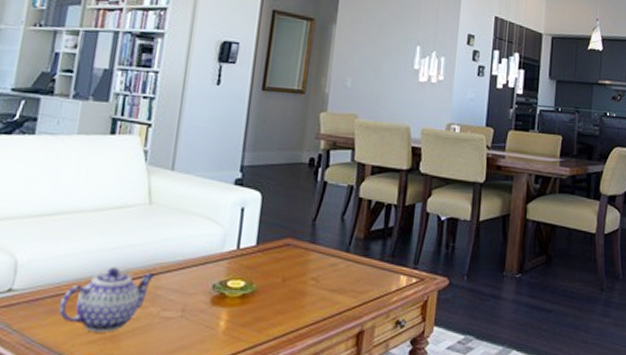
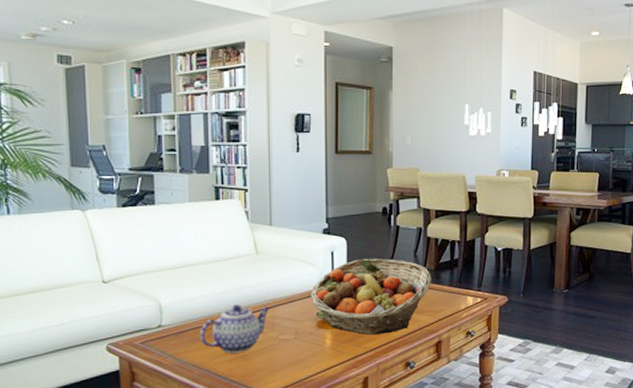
fruit basket: none [208,219,359,318] -> present [310,258,431,335]

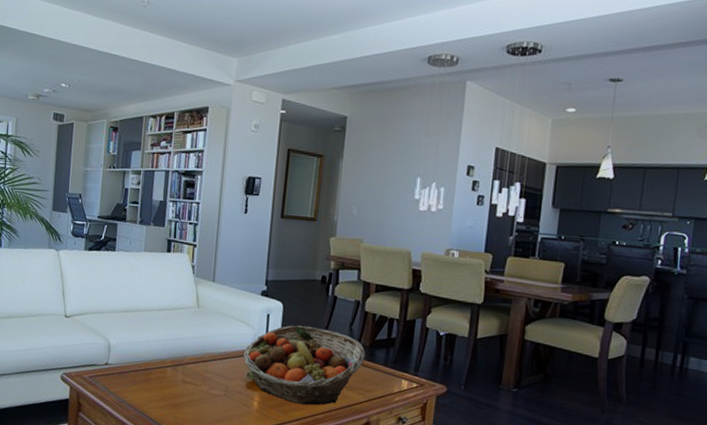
teapot: present [199,304,270,354] -> none [139,353,205,401]

